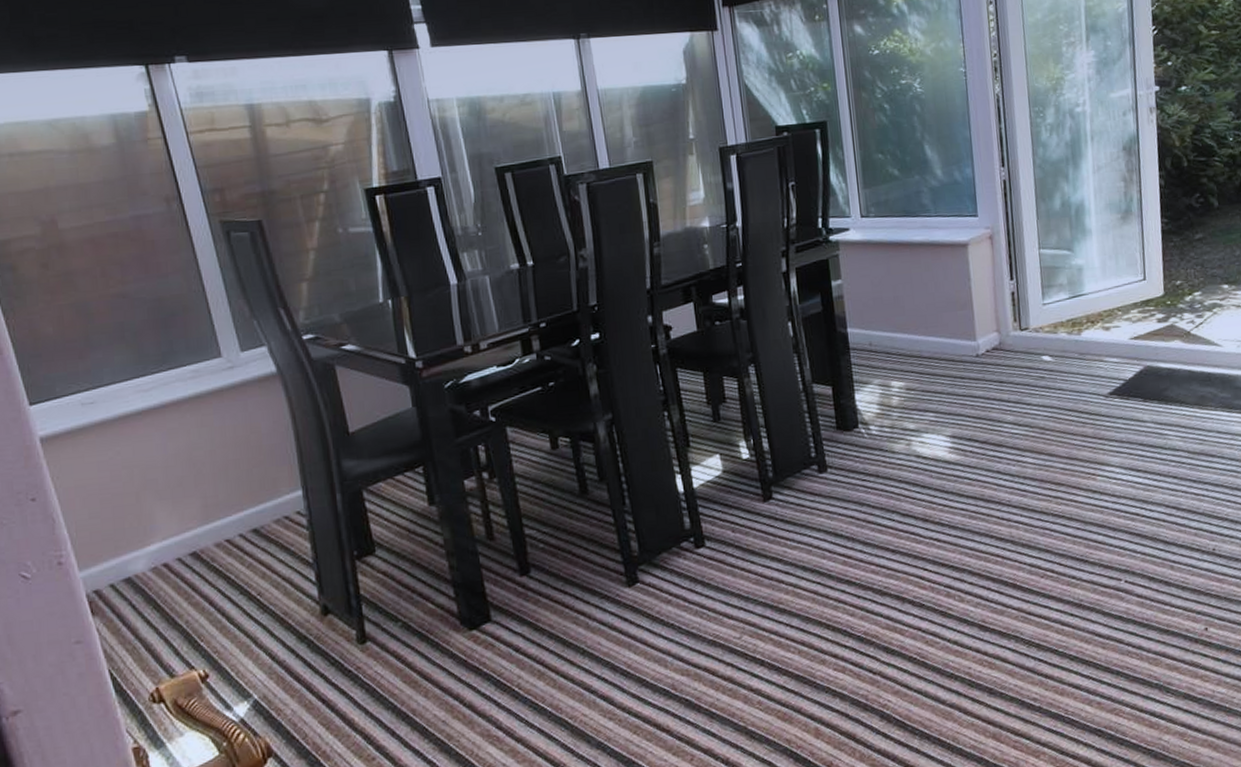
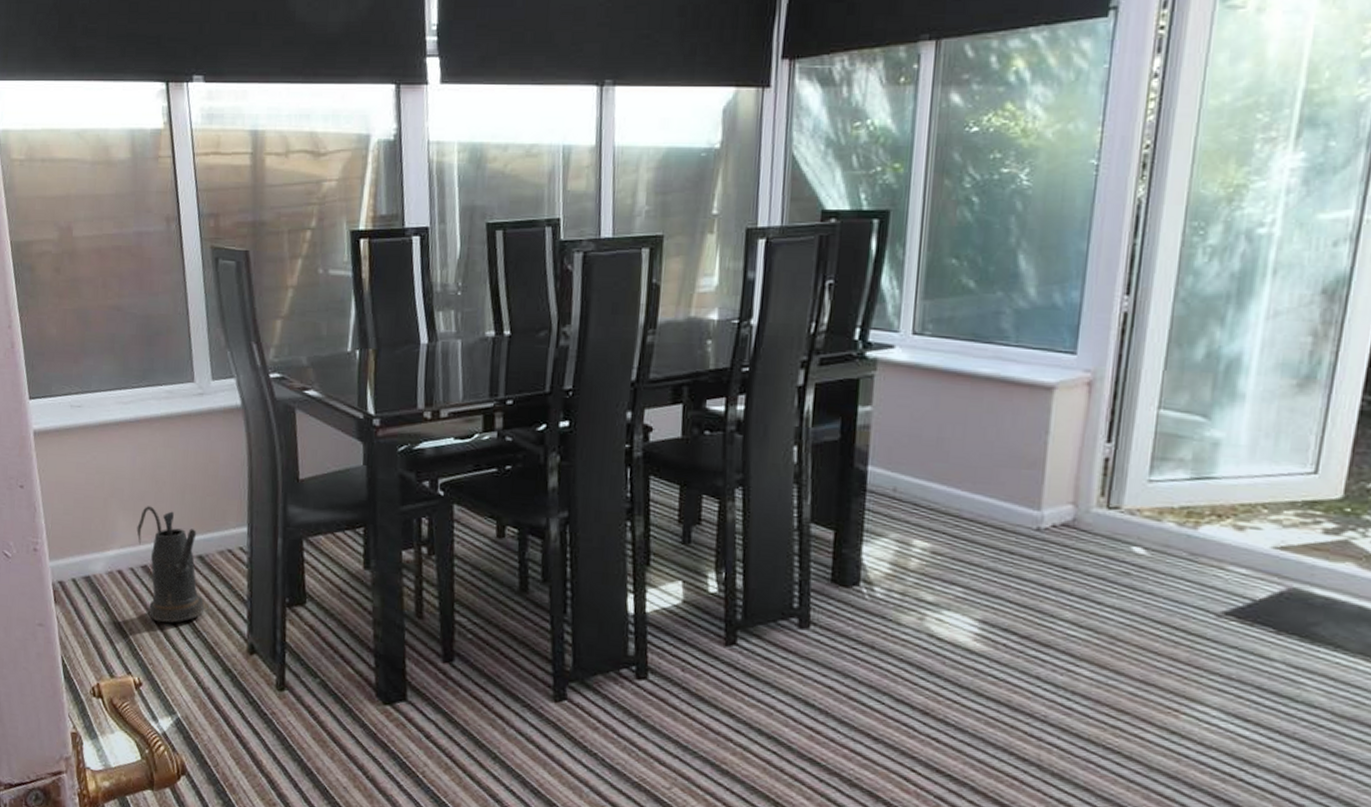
watering can: none [178,490,268,608] -> present [136,506,205,623]

